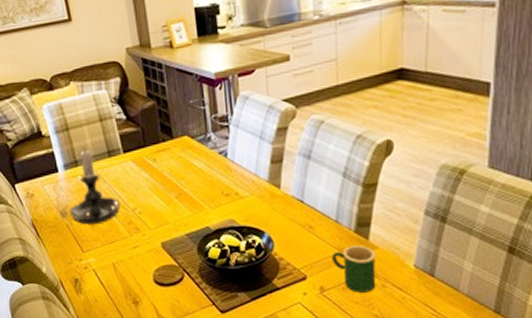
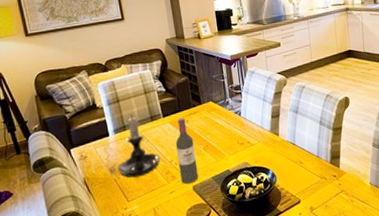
wine bottle: none [139,155,169,239] -> present [175,118,199,184]
mug: present [332,246,377,293] -> none [317,172,347,208]

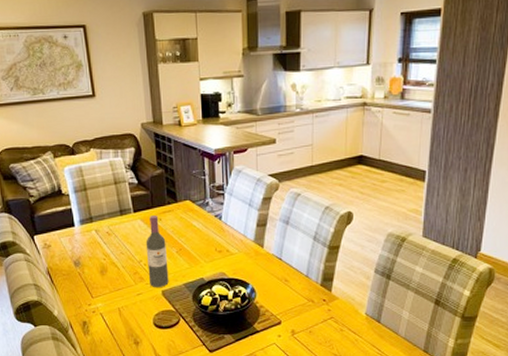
candle holder: present [117,114,160,178] -> none [82,205,128,274]

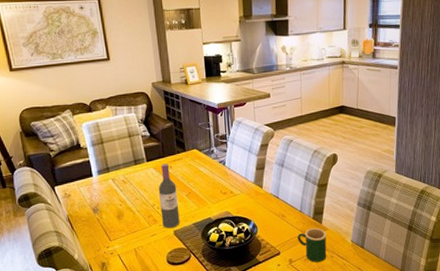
mug: none [302,297,337,335] -> present [298,228,327,262]

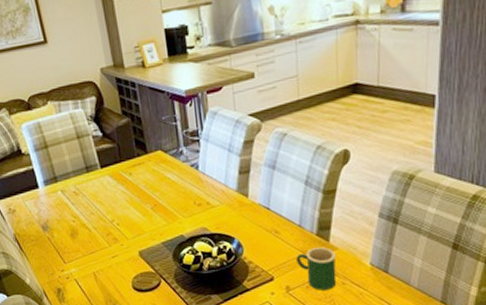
wine bottle: present [158,164,180,228] -> none [116,170,146,248]

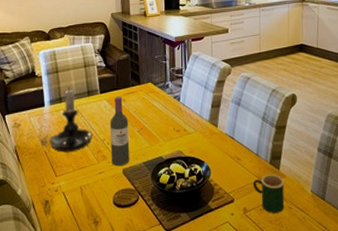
candle holder: none [50,163,99,238] -> present [49,87,93,153]
wine bottle: none [116,170,146,248] -> present [110,97,130,166]

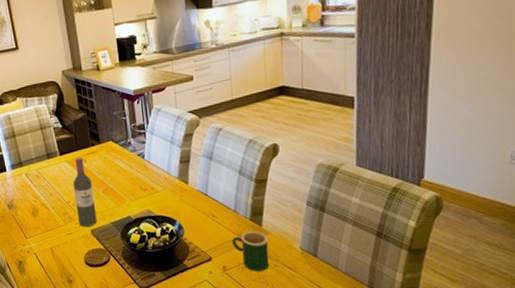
candle holder: present [49,87,93,153] -> none [15,150,57,216]

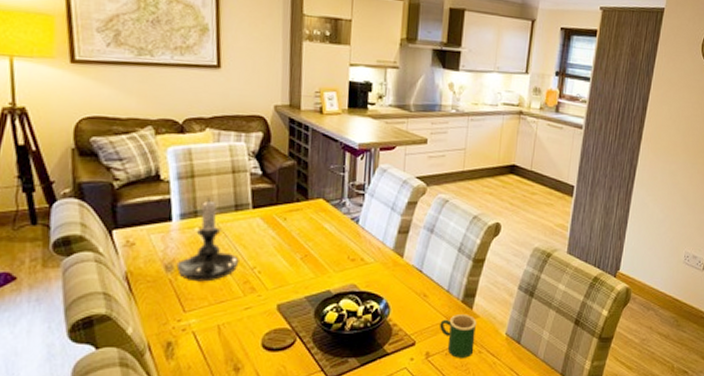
candle holder: none [15,150,57,216] -> present [176,197,239,282]
wine bottle: present [72,157,97,227] -> none [262,214,289,300]

